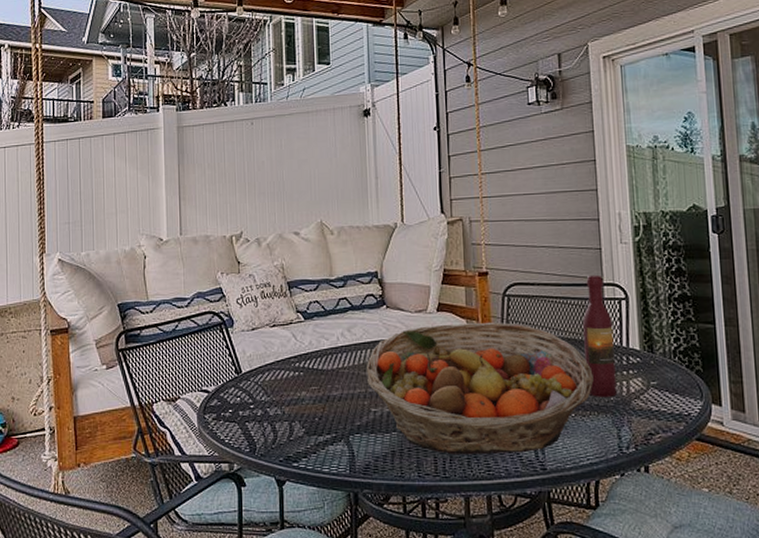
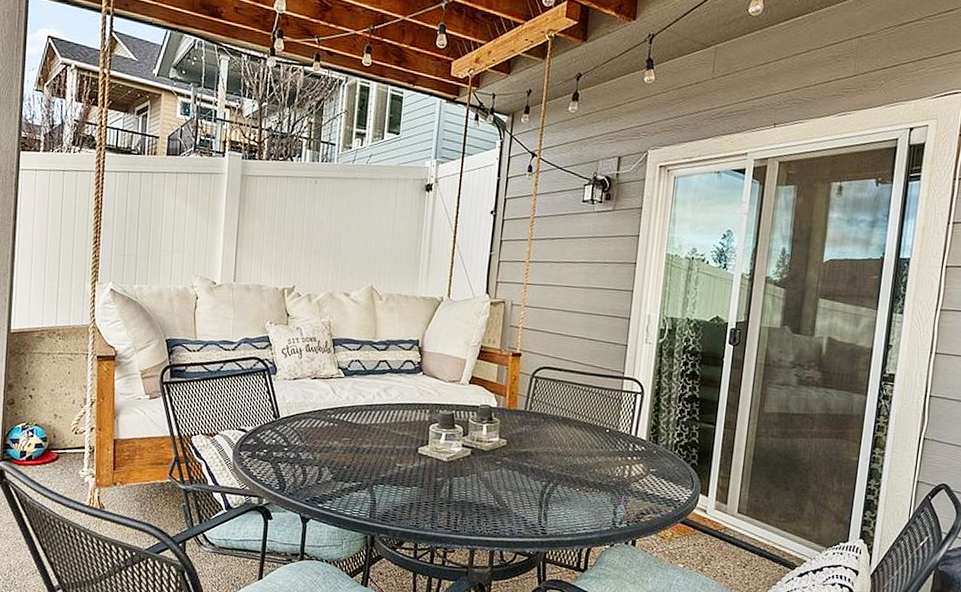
fruit basket: present [367,322,594,455] -> none [396,395,601,518]
wine bottle: present [583,274,617,397] -> none [594,368,626,478]

